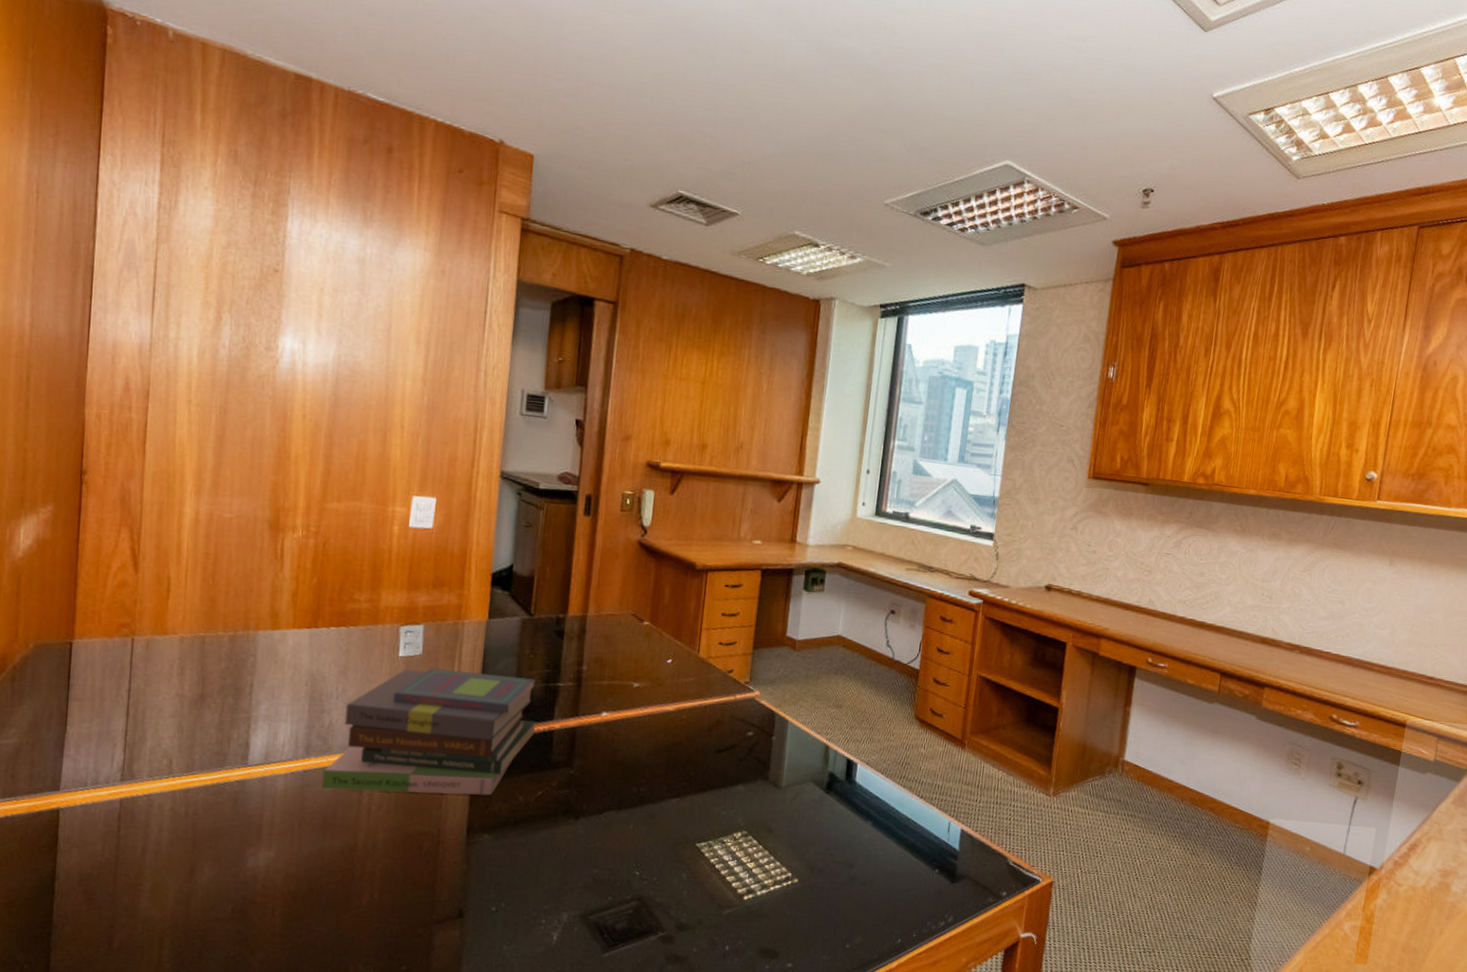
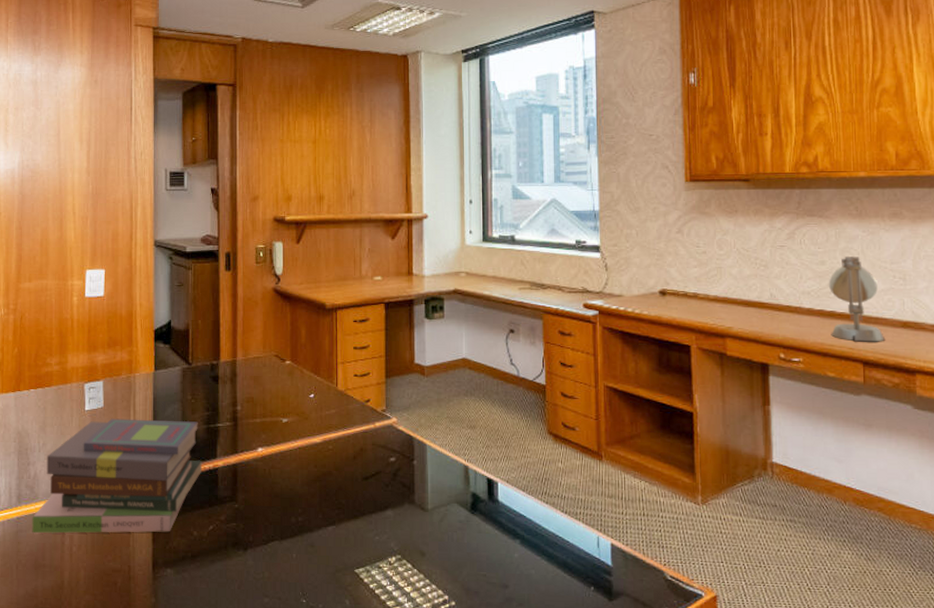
desk lamp: none [1197,570,1247,656] -> present [828,257,885,343]

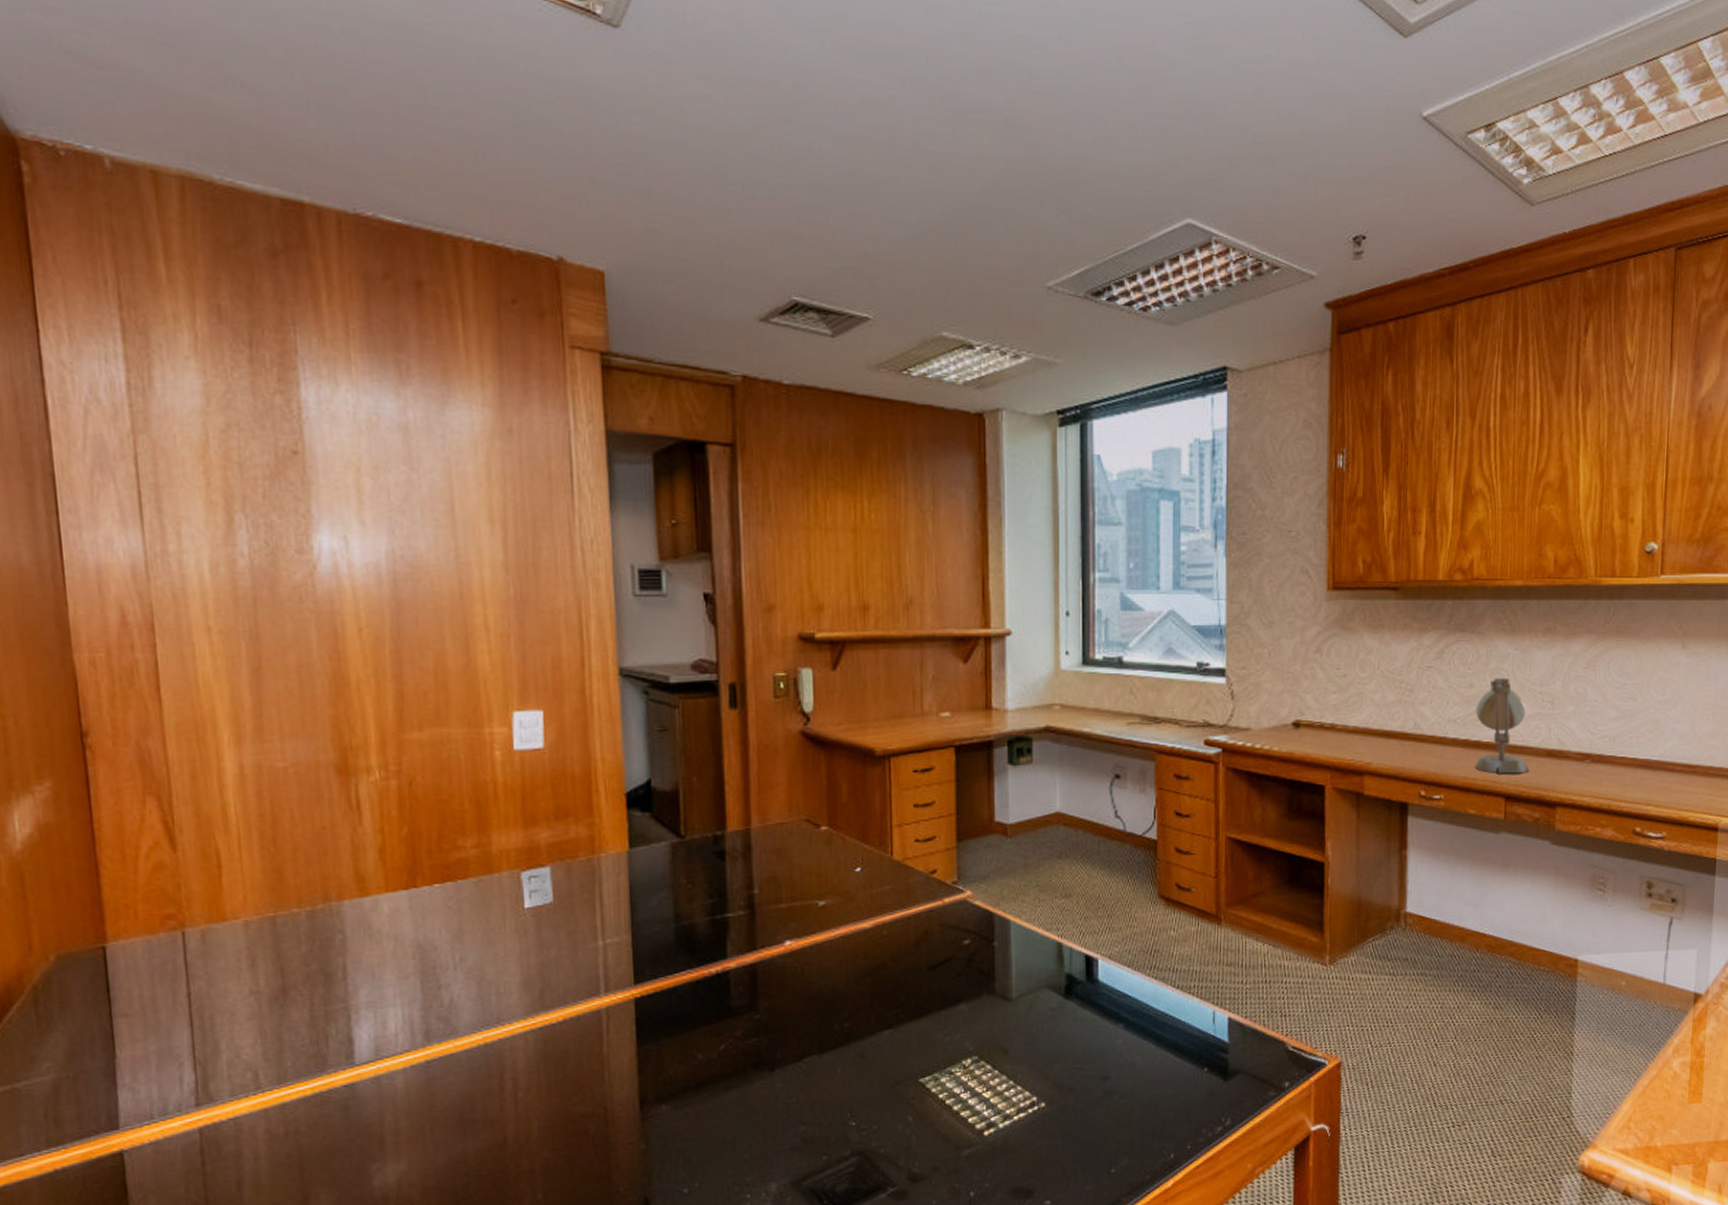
books: present [32,418,202,534] -> none [450,913,707,1080]

